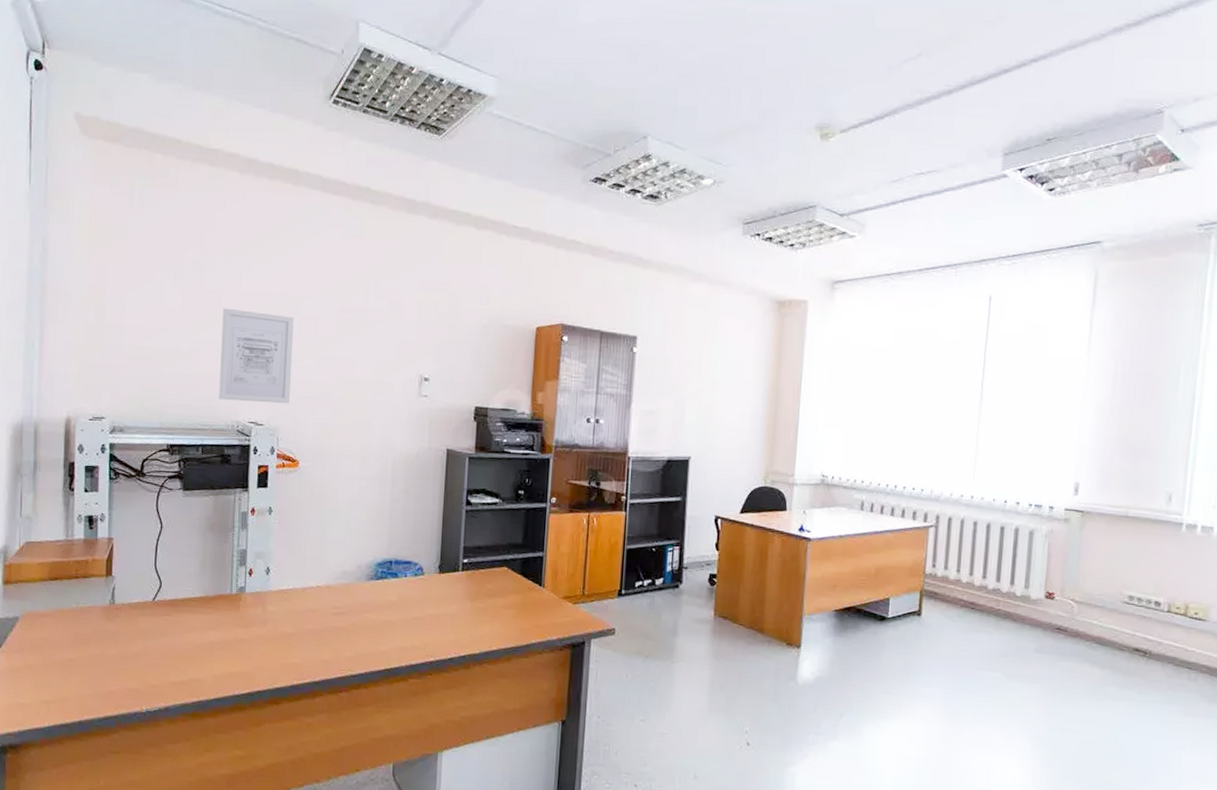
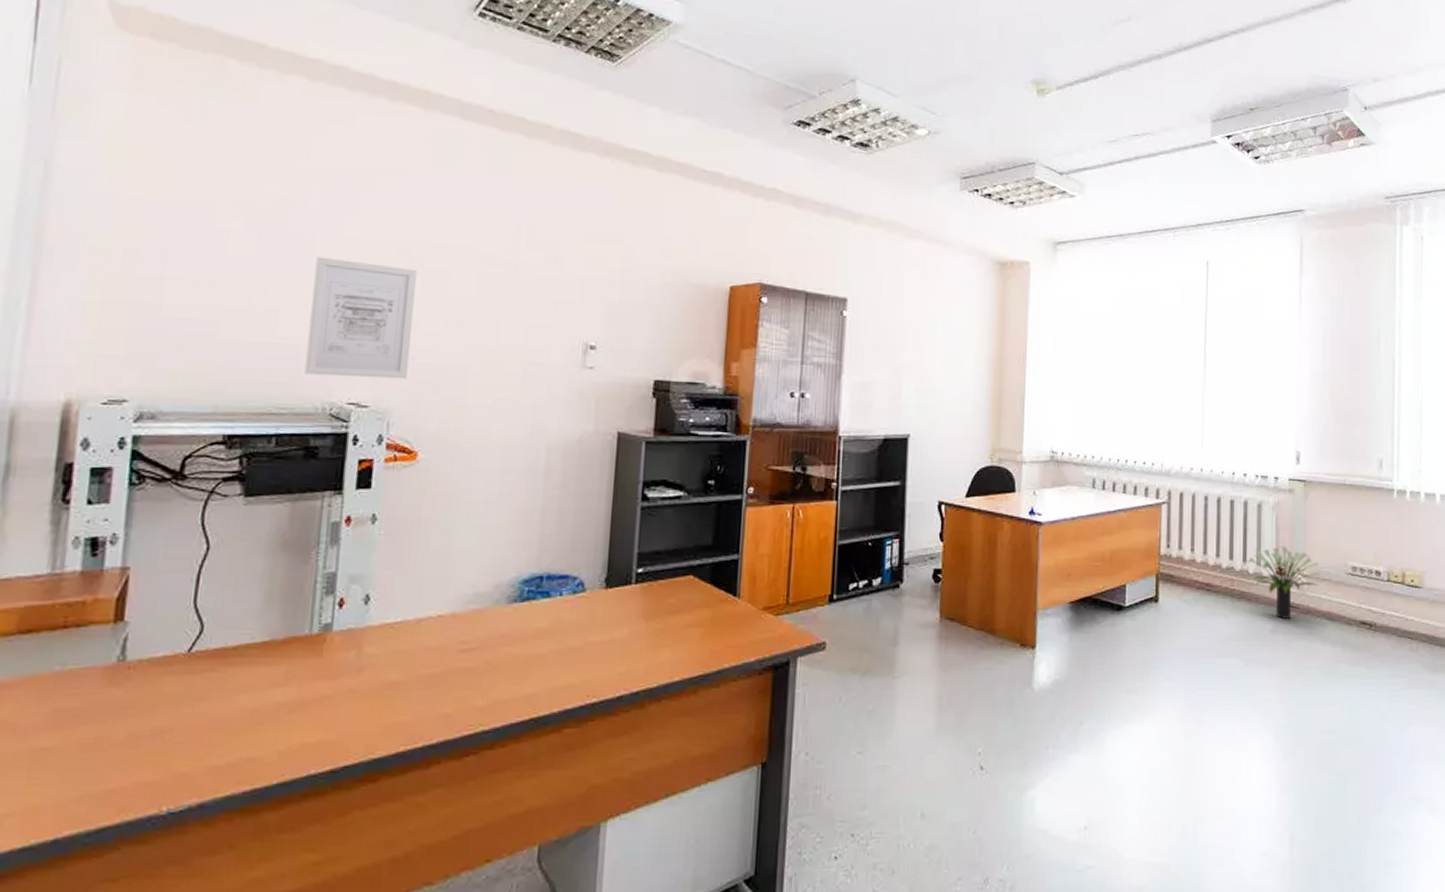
potted plant: none [1015,572,1093,640] -> present [1248,546,1321,619]

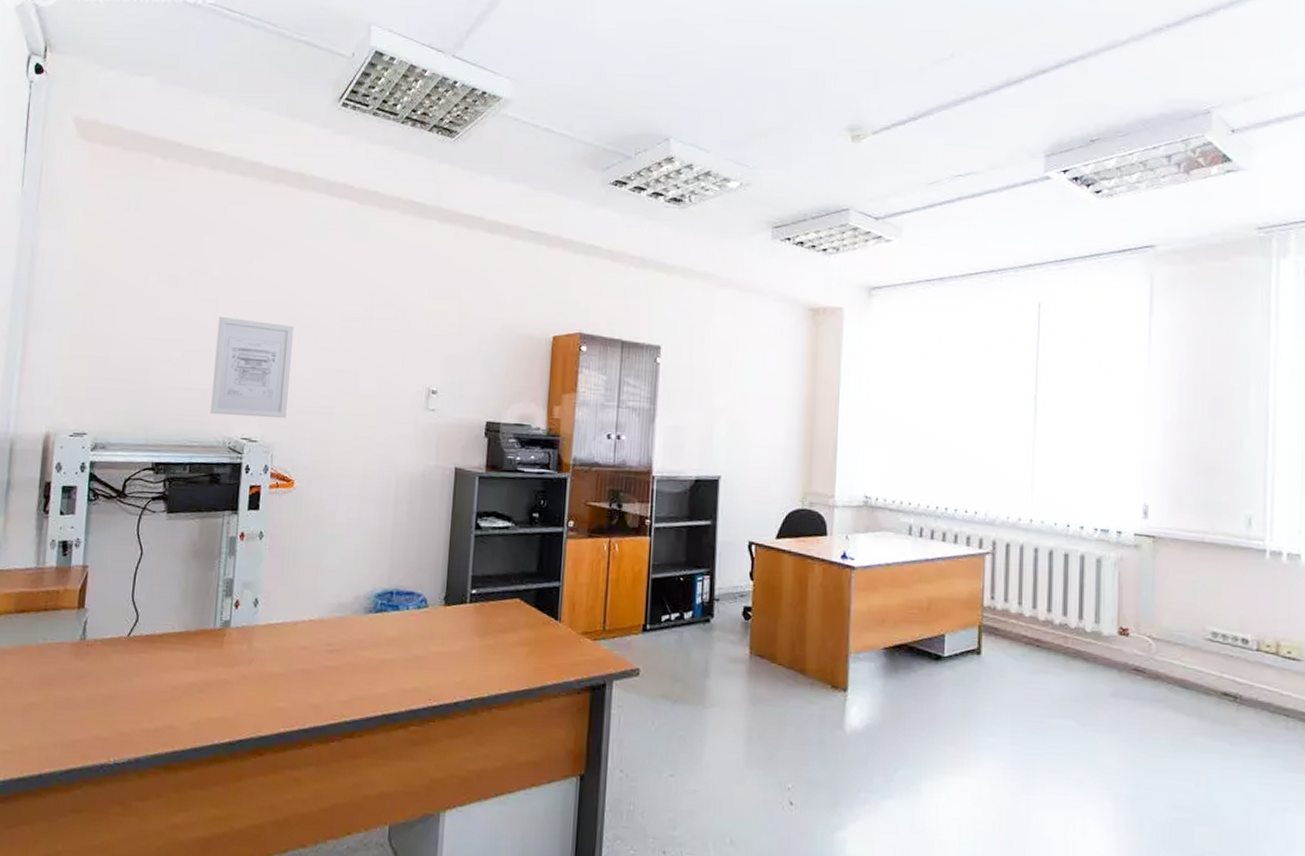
potted plant: present [1248,546,1321,619] -> none [1084,604,1173,683]

